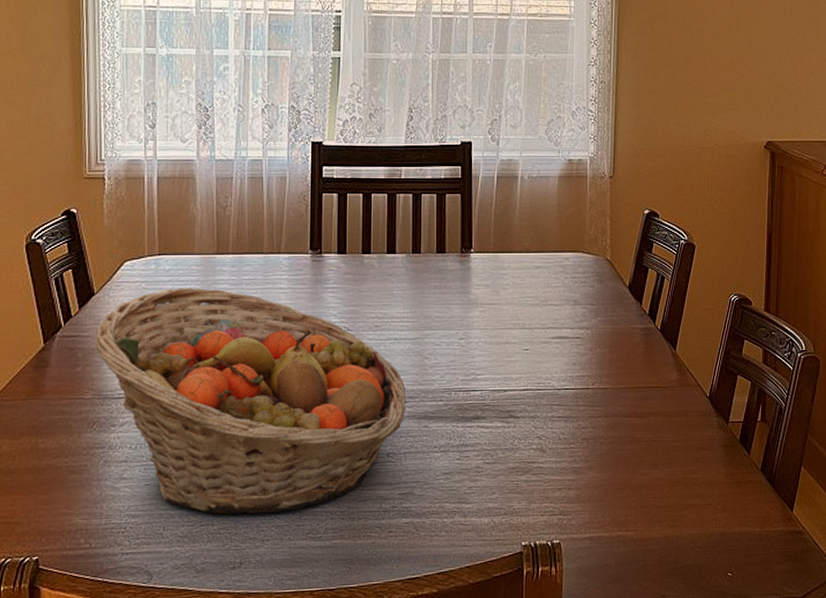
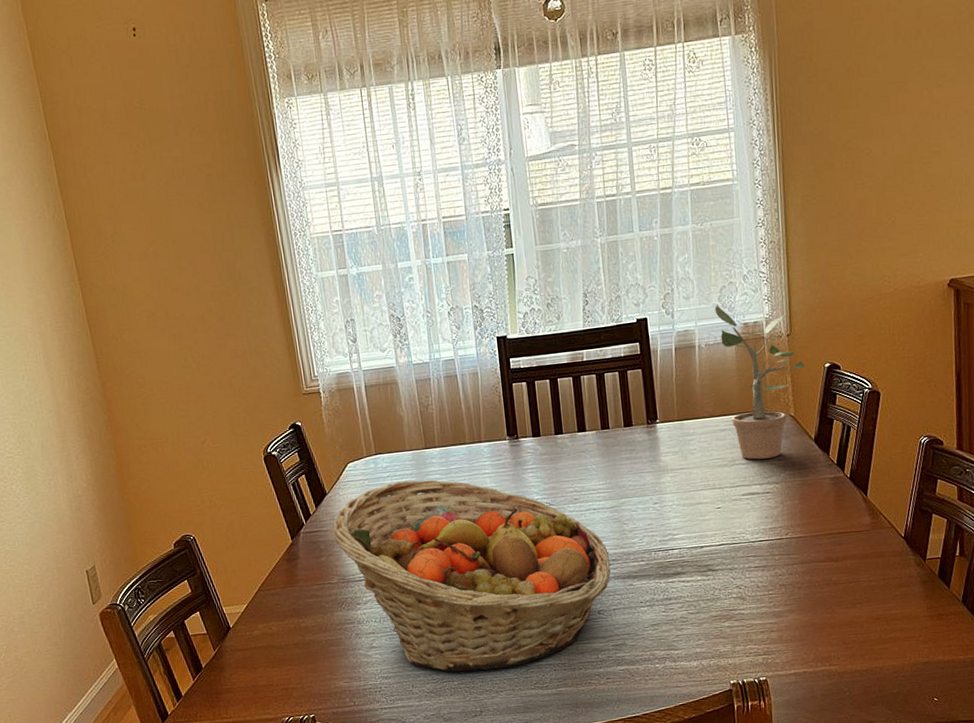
potted plant: none [541,137,625,302] -> present [715,304,805,460]

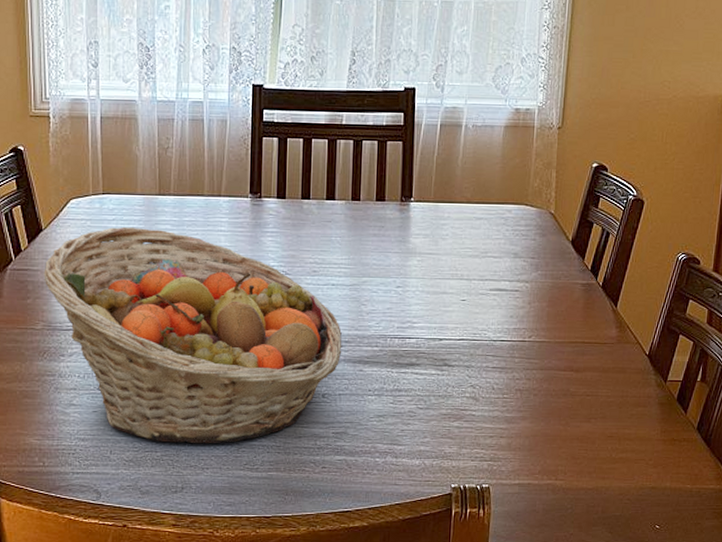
potted plant: present [715,304,805,460] -> none [487,85,573,255]

